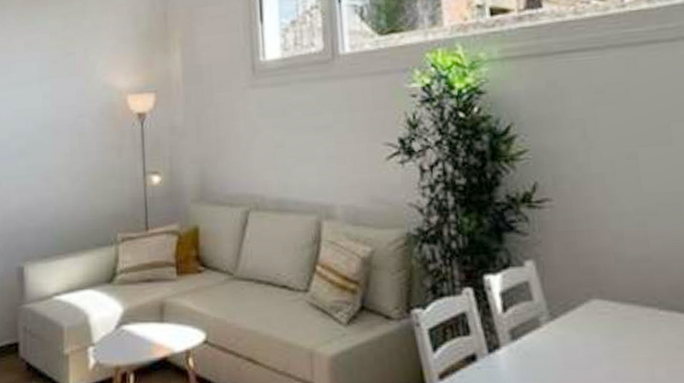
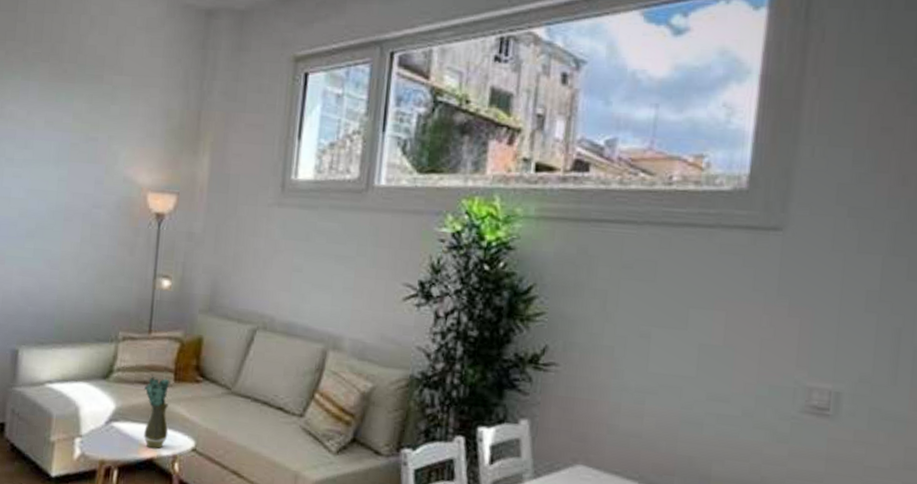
vase: none [149,271,179,347] -> present [144,374,170,449]

